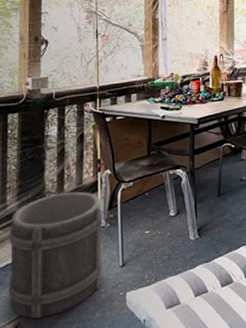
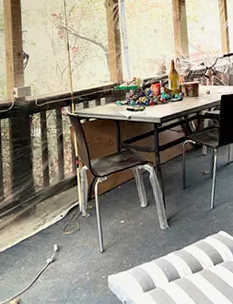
bucket: present [8,191,103,320] -> none [7,185,86,297]

